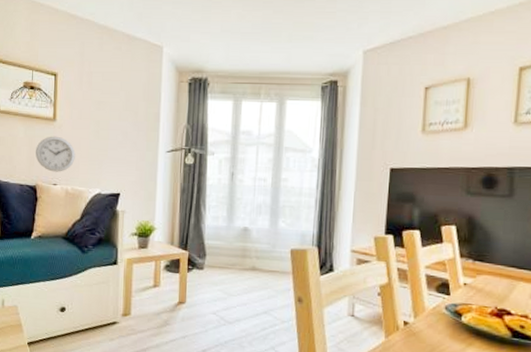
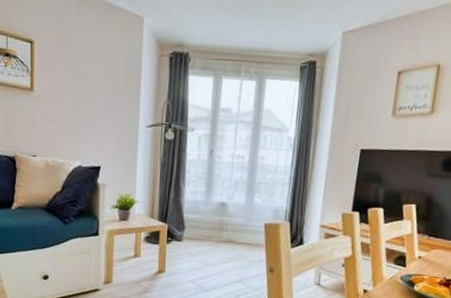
wall clock: present [36,136,75,172] -> none [13,106,55,144]

